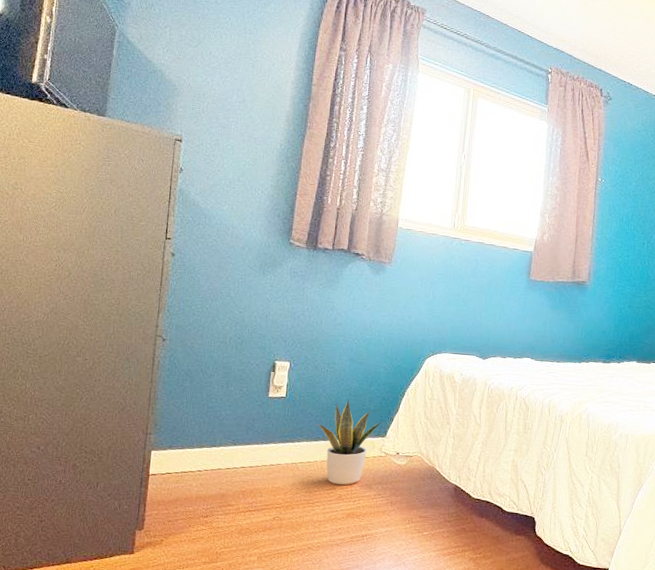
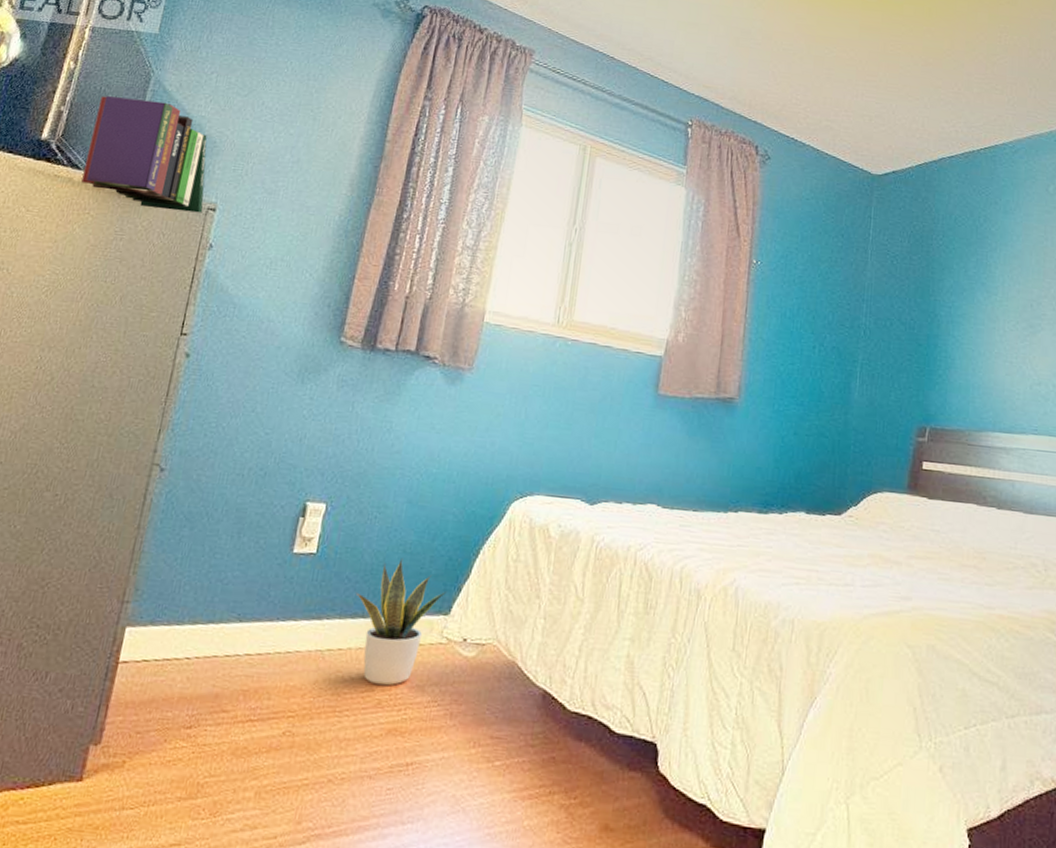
books: none [70,46,172,144] -> present [81,96,207,213]

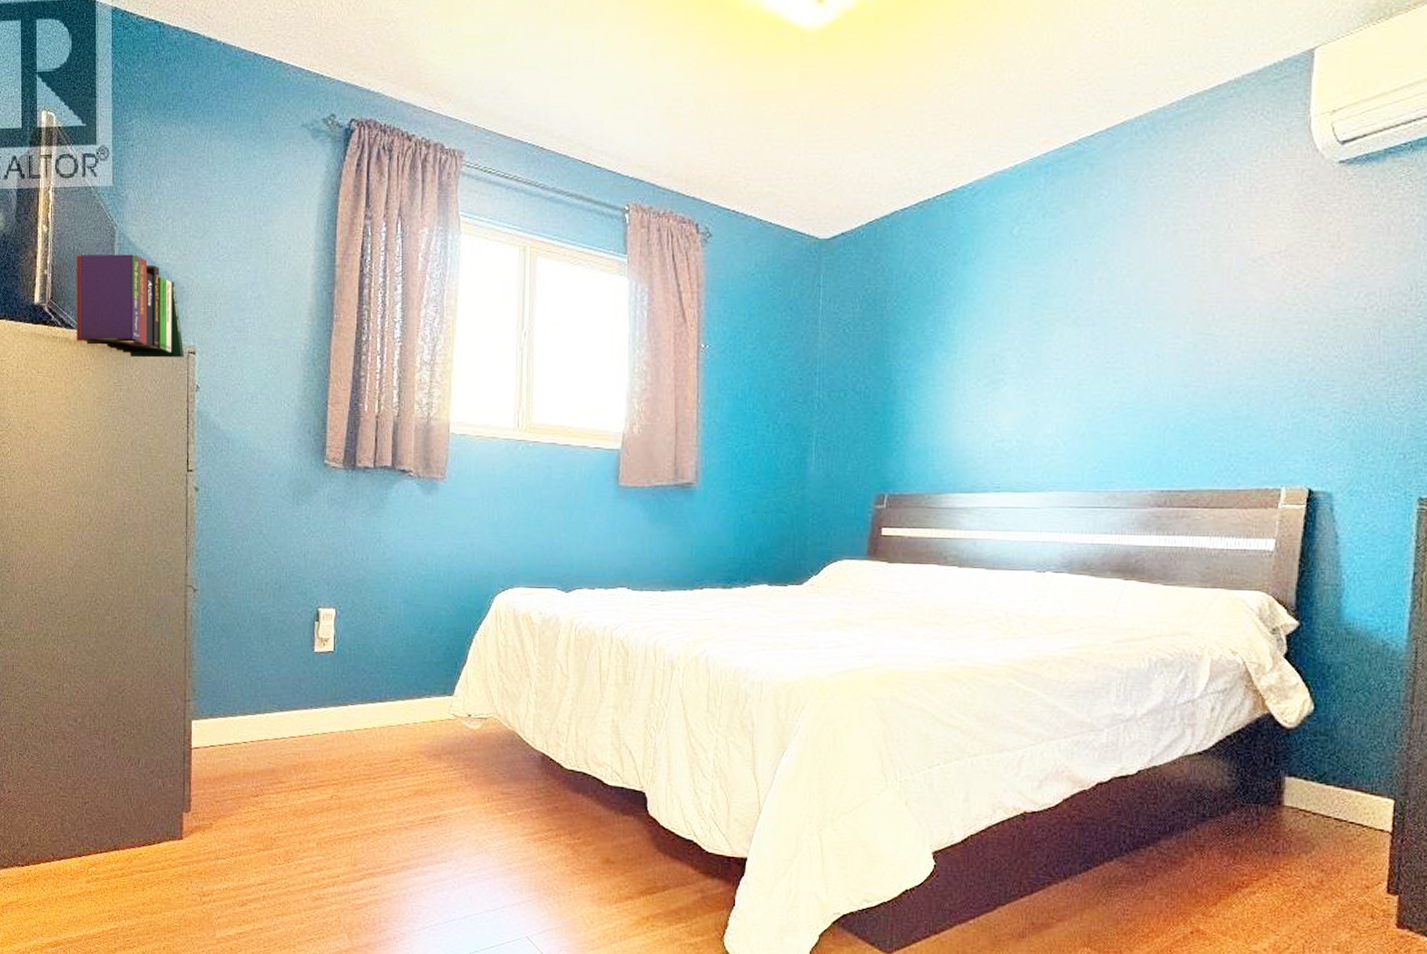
potted plant: present [355,559,447,686] -> none [372,651,449,756]

